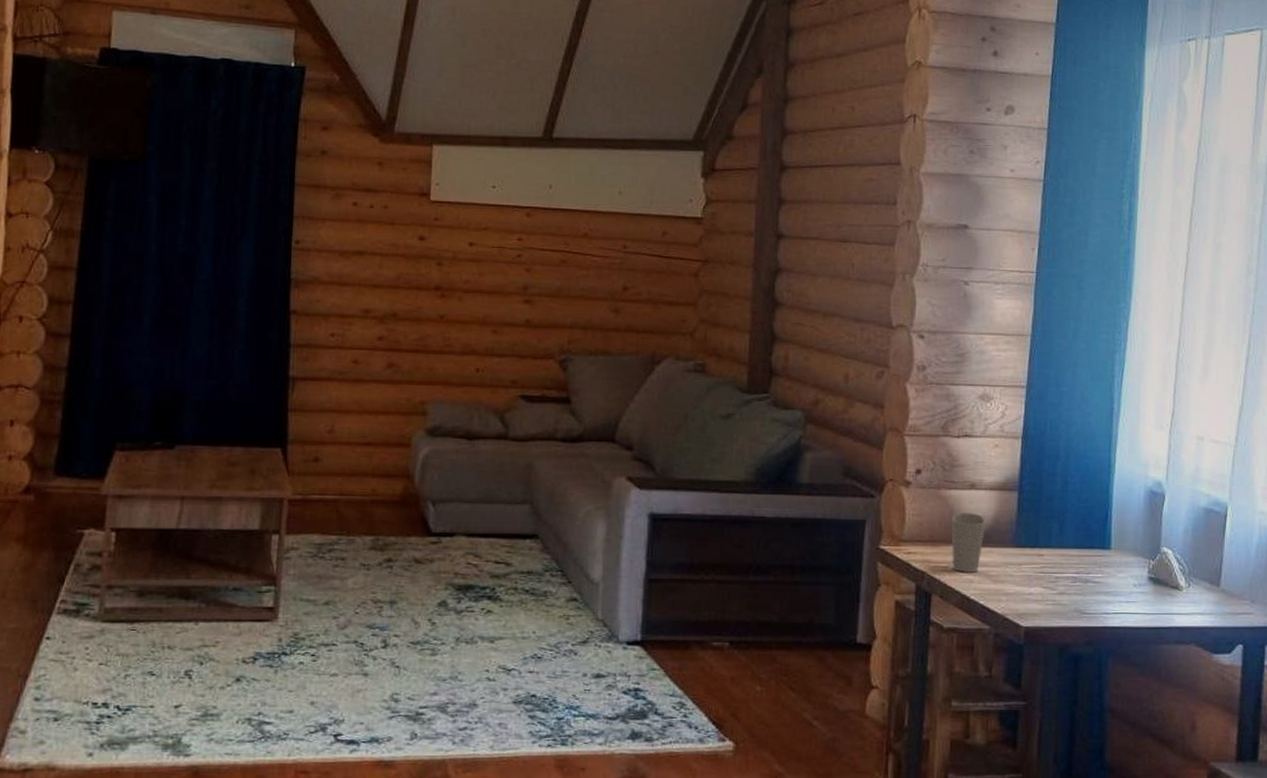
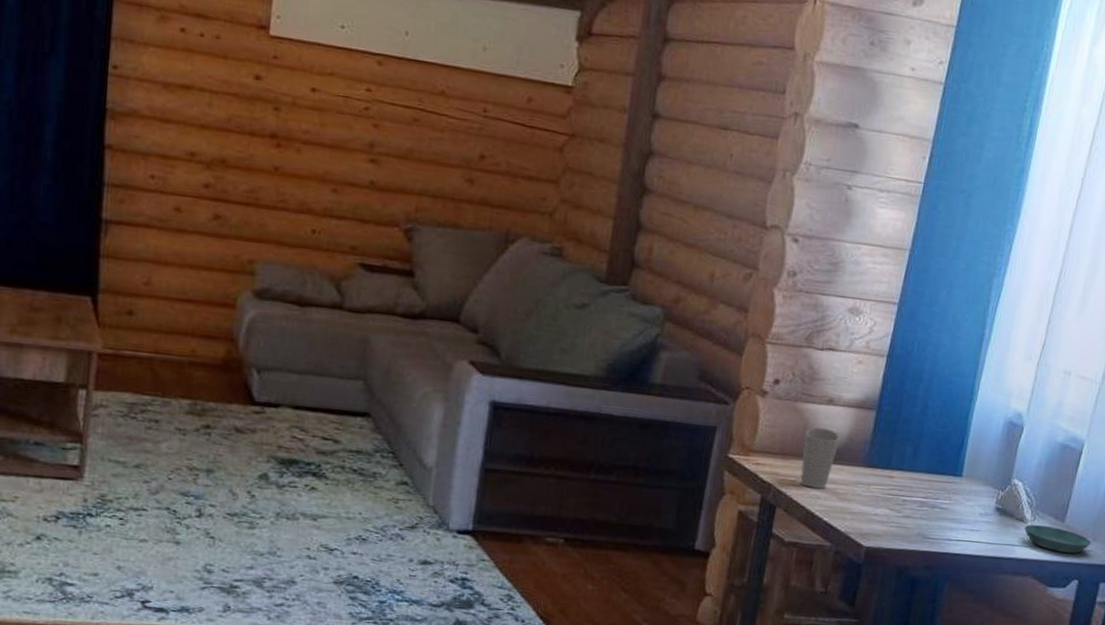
saucer: none [1180,591,1251,618] -> present [1024,524,1092,554]

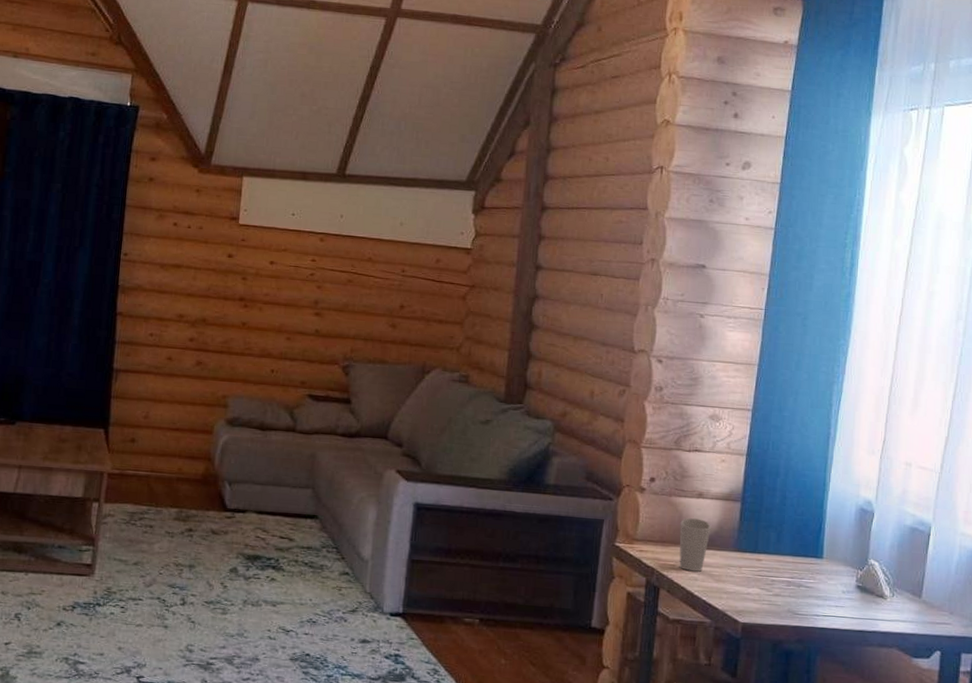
saucer: present [1024,524,1092,554] -> none [884,600,949,627]

